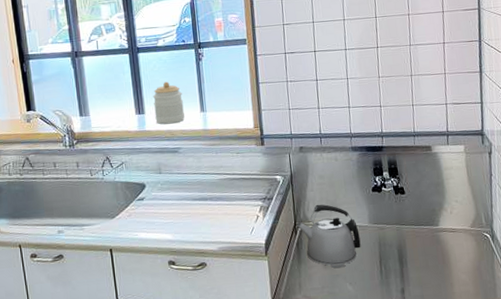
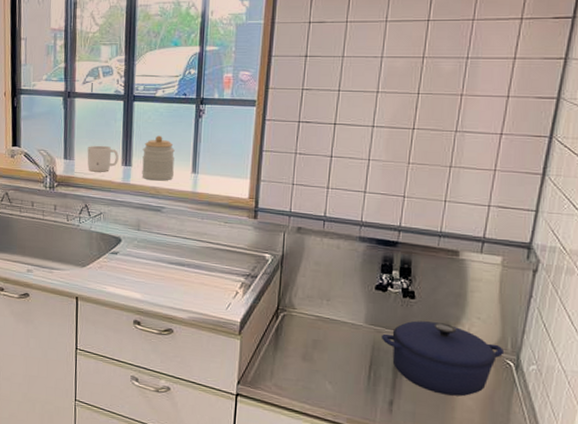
mug: none [101,97,132,125] -> present [87,145,119,172]
kettle: present [297,204,361,268] -> none [280,292,351,363]
cooking pot: none [385,210,481,274] -> present [382,320,505,397]

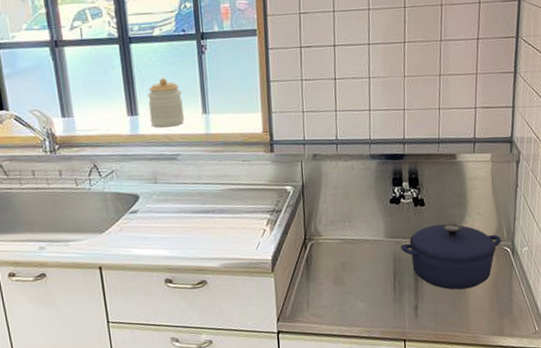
mug: present [87,145,119,172] -> none [86,96,123,127]

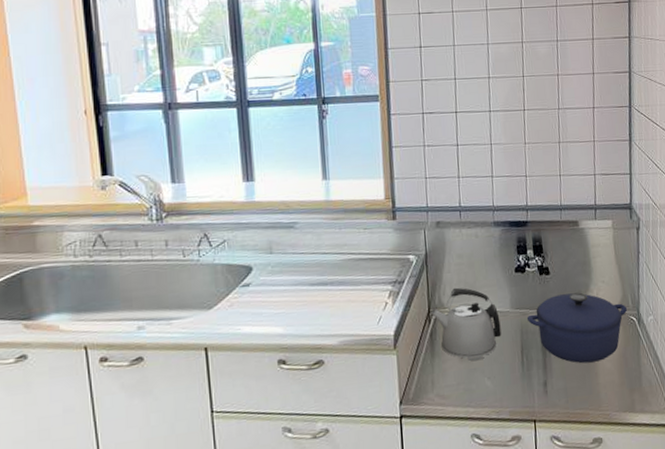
jar: present [148,78,184,128] -> none [265,142,303,194]
kettle: none [307,217,375,284] -> present [431,287,502,361]

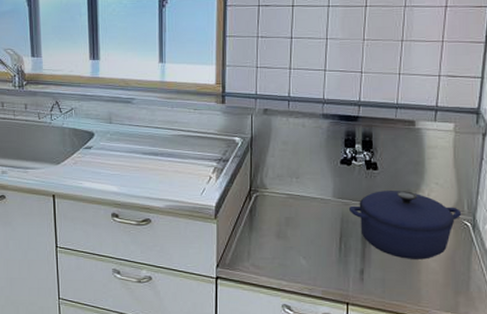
kettle: present [431,287,502,361] -> none [252,171,321,239]

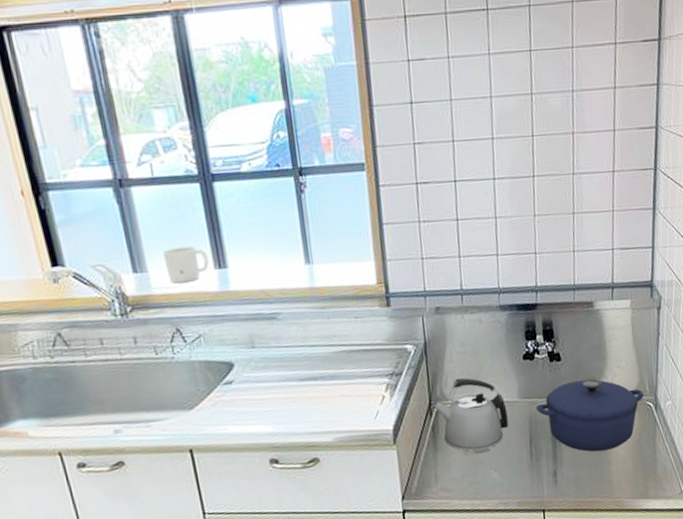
mug: none [54,40,86,68] -> present [163,245,209,284]
kettle: none [252,171,321,239] -> present [432,378,509,453]

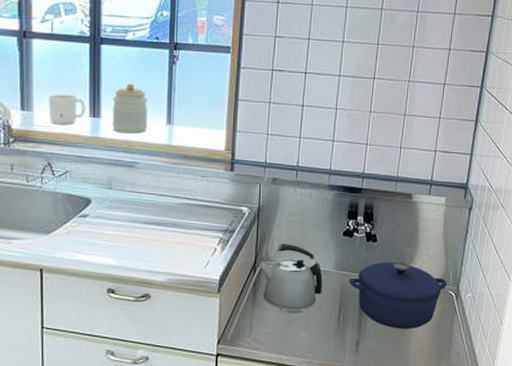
jar: none [238,222,284,282] -> present [112,83,148,134]

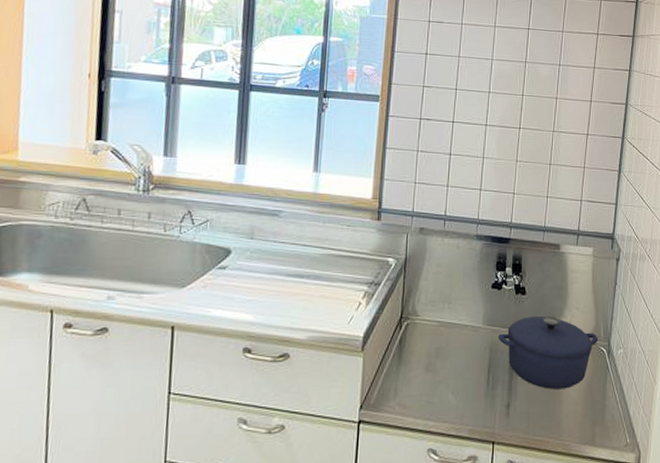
mug: present [48,94,86,125] -> none [192,140,231,172]
jar: present [112,83,148,134] -> none [257,130,295,181]
kettle: present [257,243,323,312] -> none [403,296,471,372]

